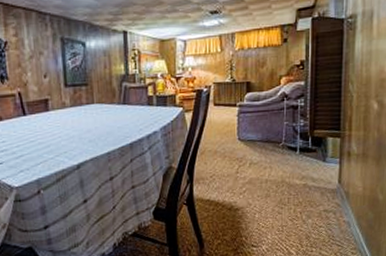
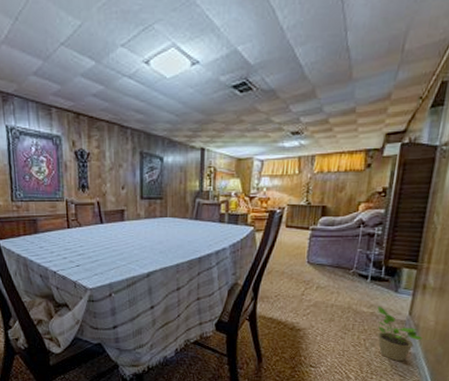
potted plant: none [309,177,355,231] -> present [377,306,424,362]

